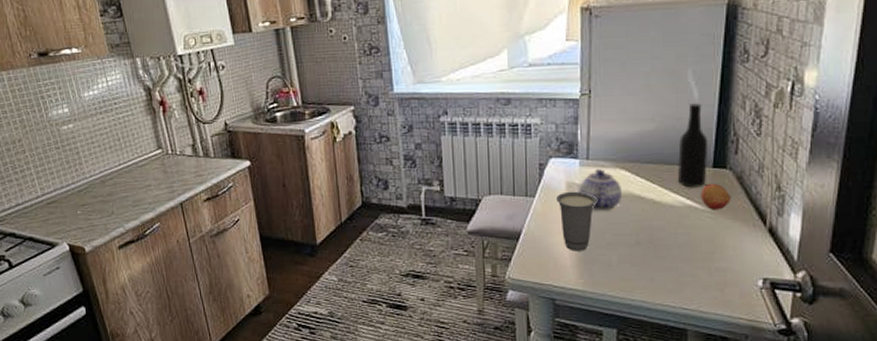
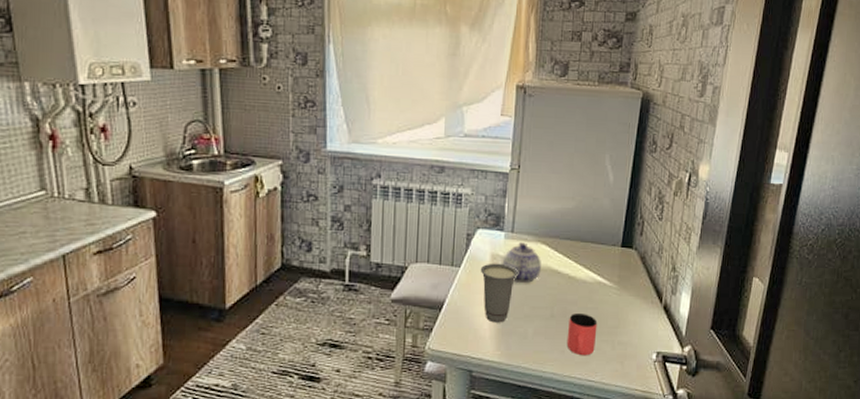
cup: none [656,240,690,283] -> present [566,314,598,356]
bottle: present [678,103,709,188] -> none [591,186,619,265]
fruit: present [700,183,731,210] -> none [609,261,635,287]

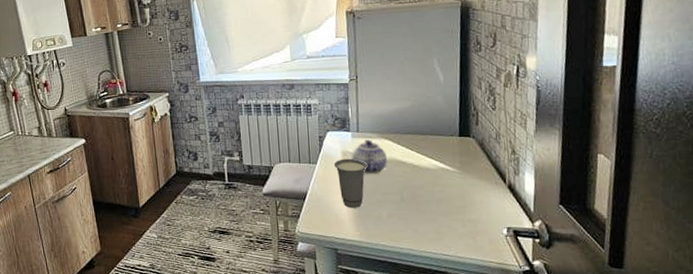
cup: present [566,314,598,356] -> none [418,196,446,233]

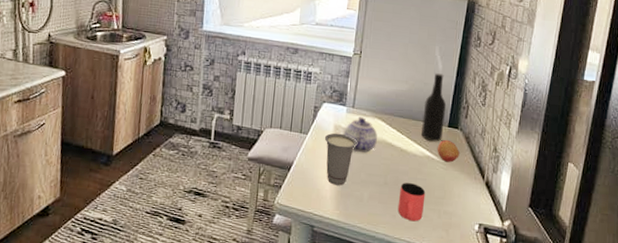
cup: none [418,196,446,233] -> present [397,183,426,222]
bottle: none [430,85,455,153] -> present [421,73,447,142]
fruit: none [450,149,476,171] -> present [437,139,460,163]

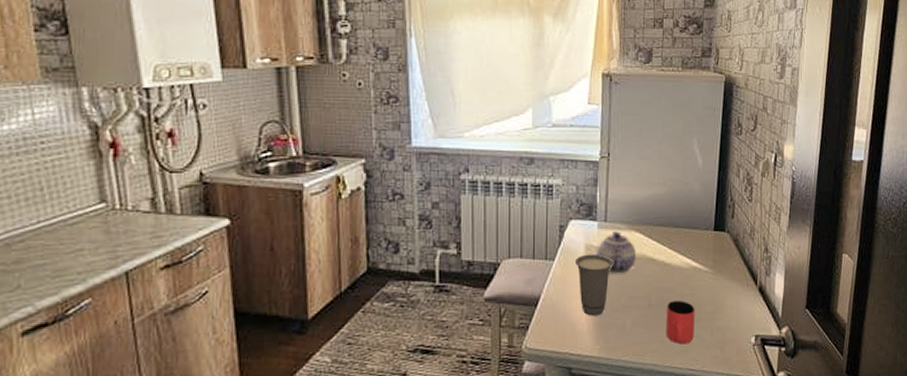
bottle: present [421,73,447,142] -> none [685,170,710,250]
fruit: present [437,139,460,163] -> none [703,245,729,271]

